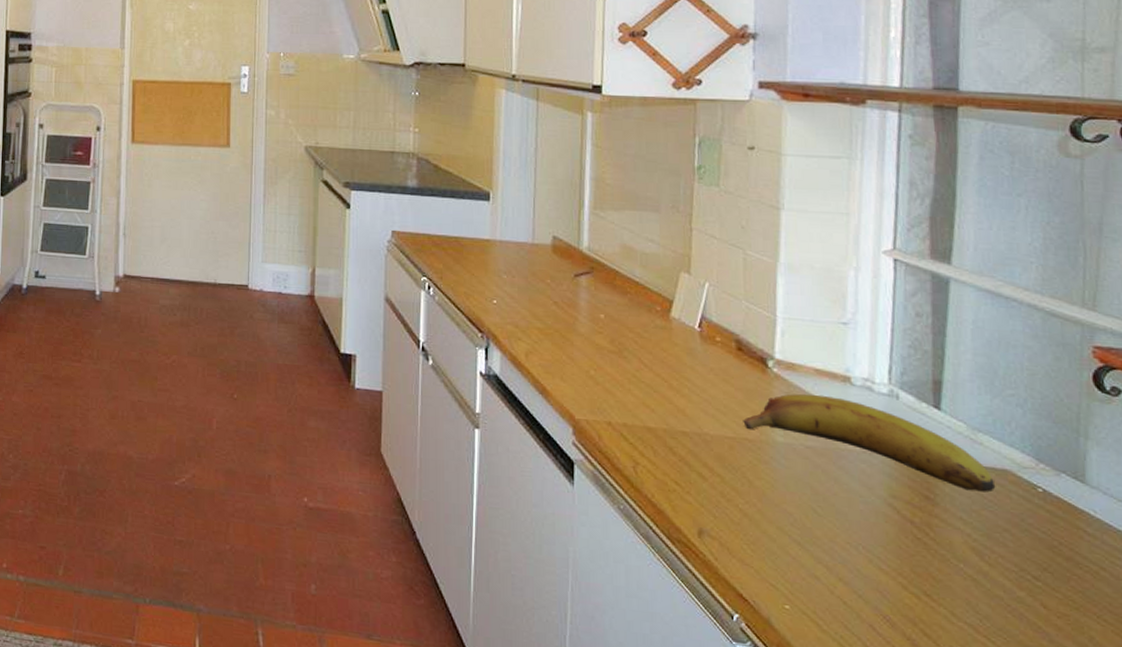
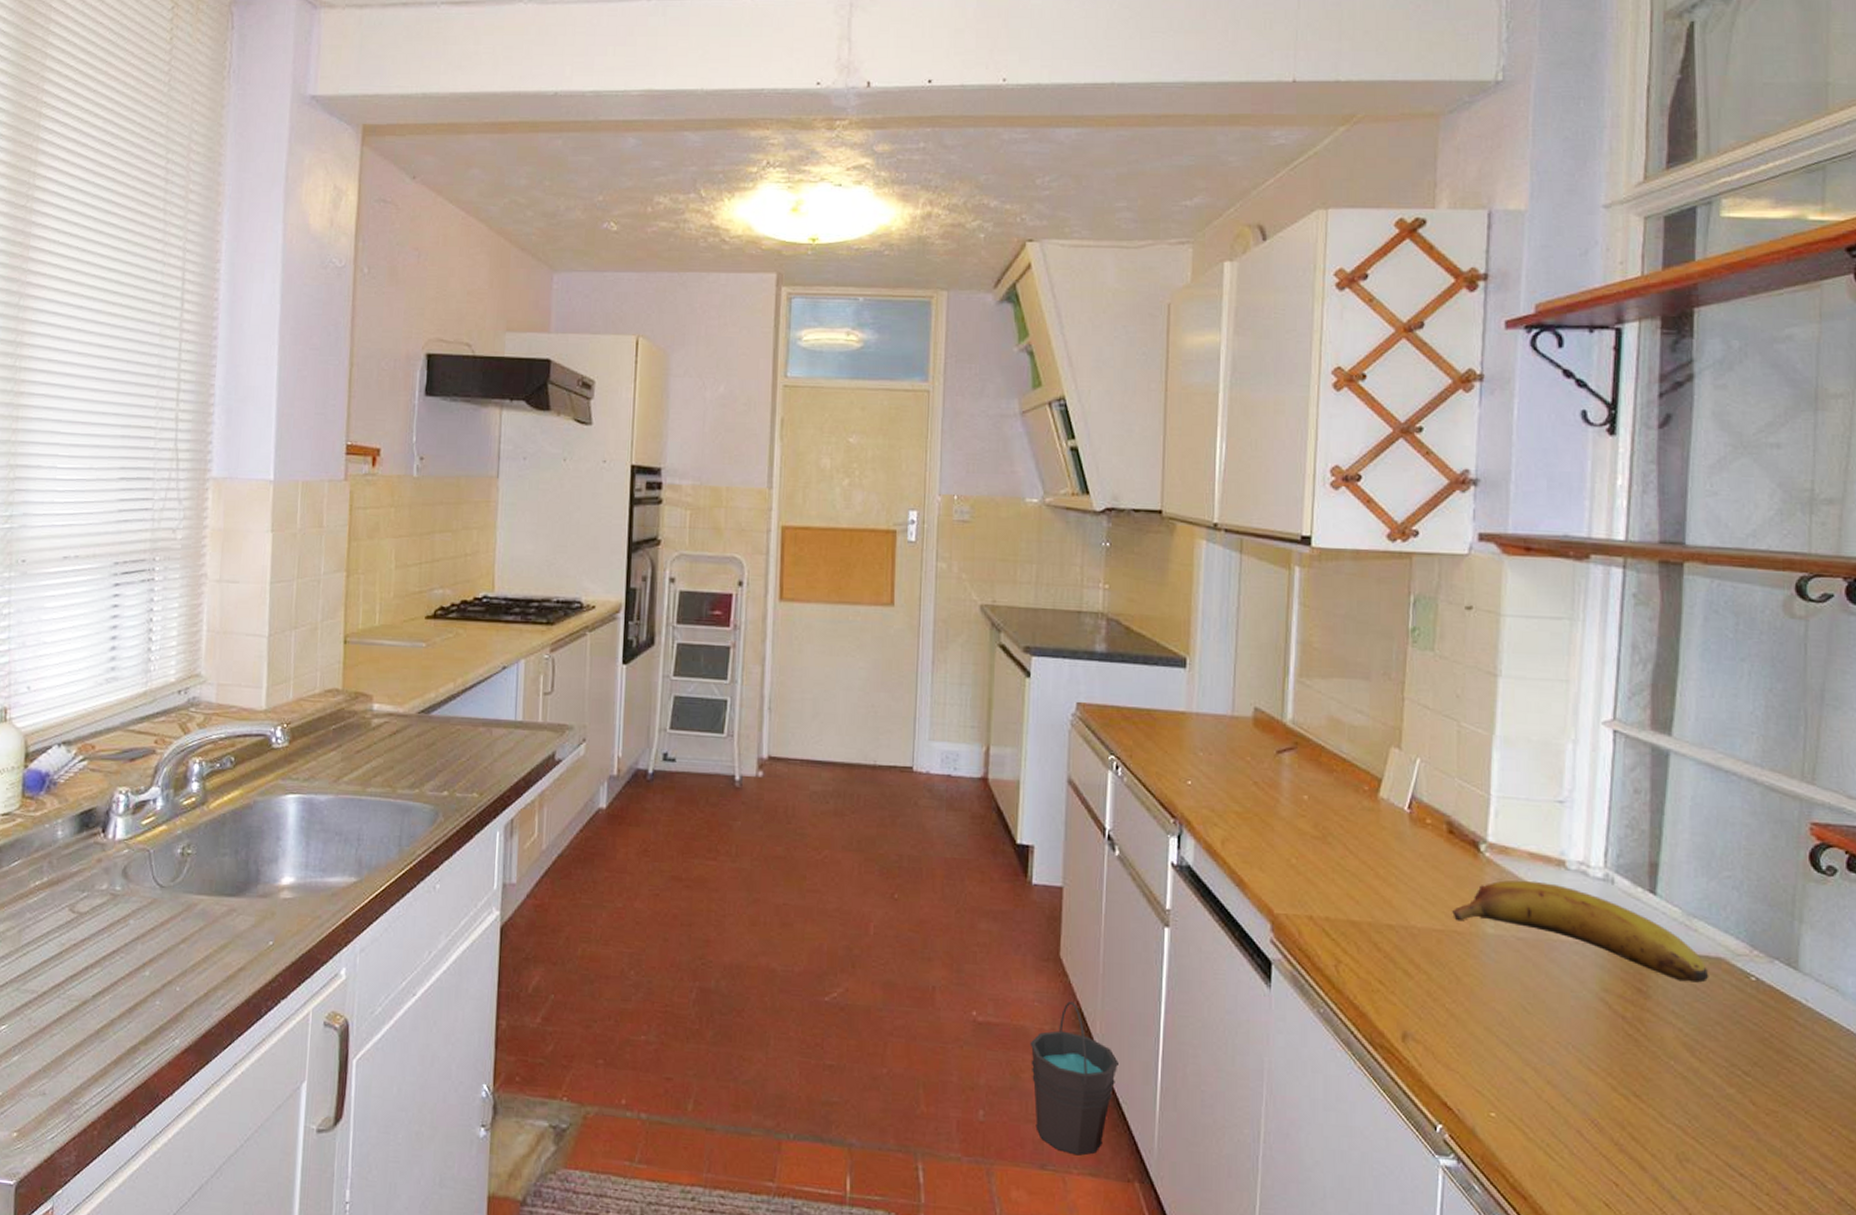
bucket: none [355,492,435,628] -> present [1029,1001,1118,1156]

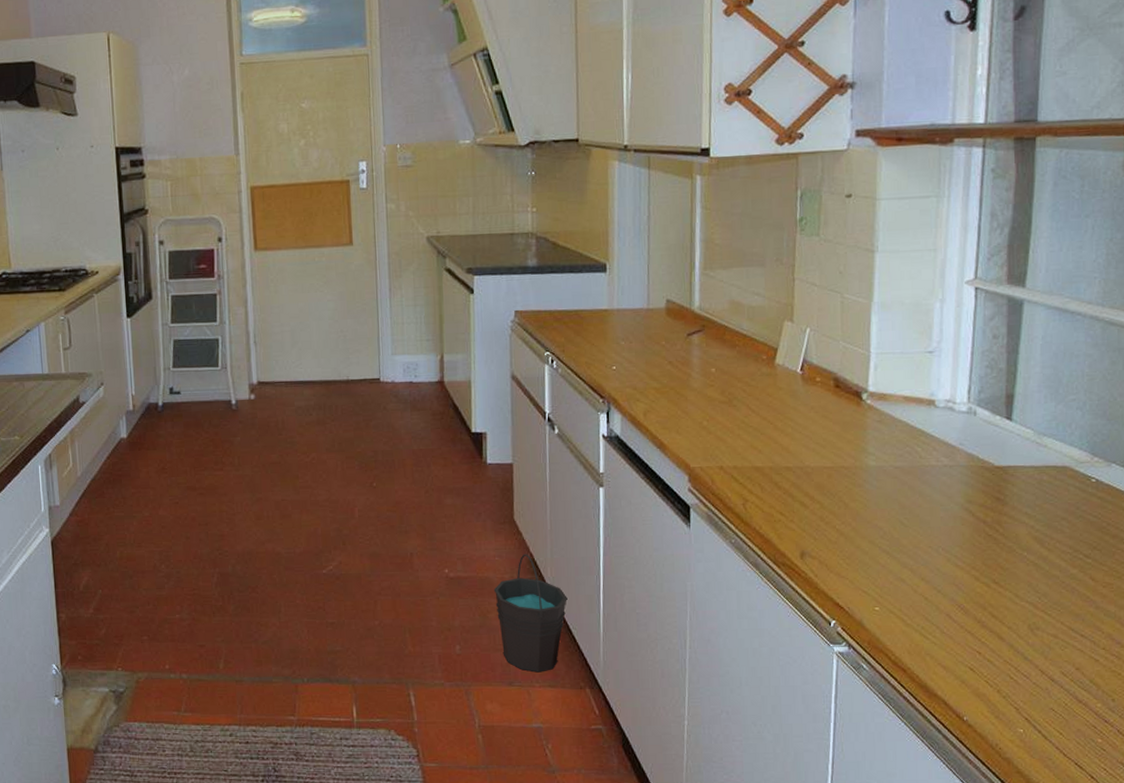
fruit: present [1452,880,1709,983] -> none [840,419,1057,489]

